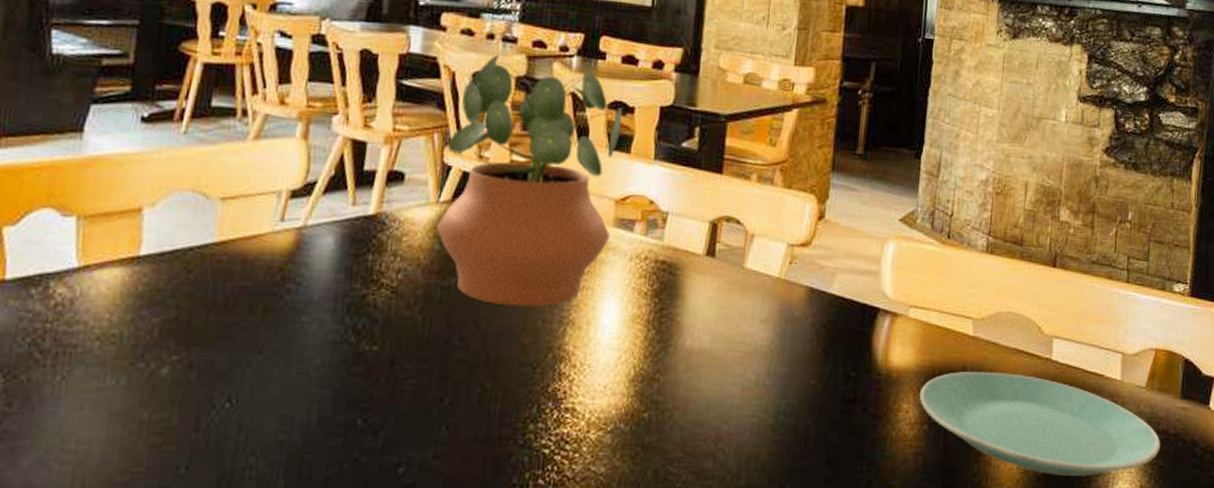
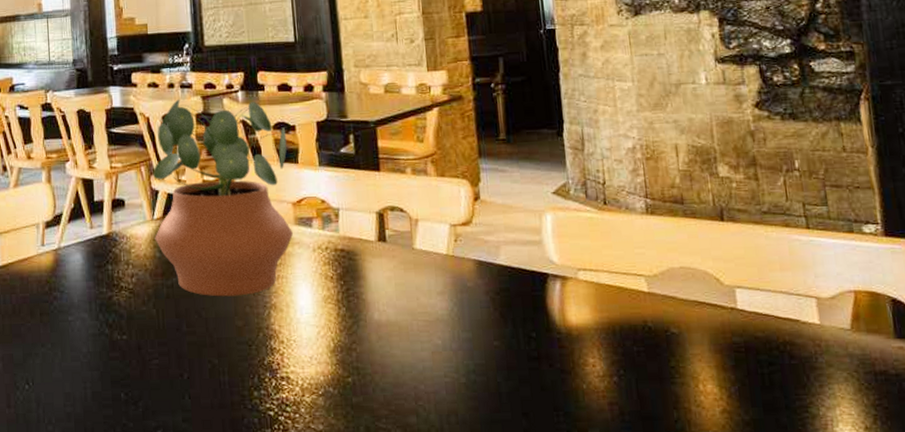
plate: present [920,372,1161,476] -> none [604,324,881,420]

